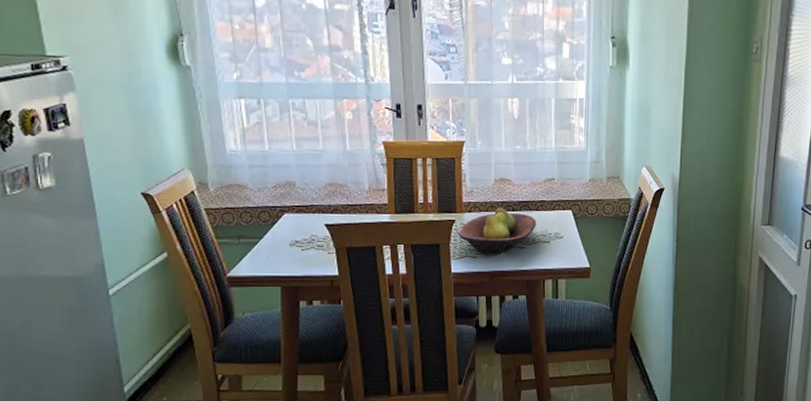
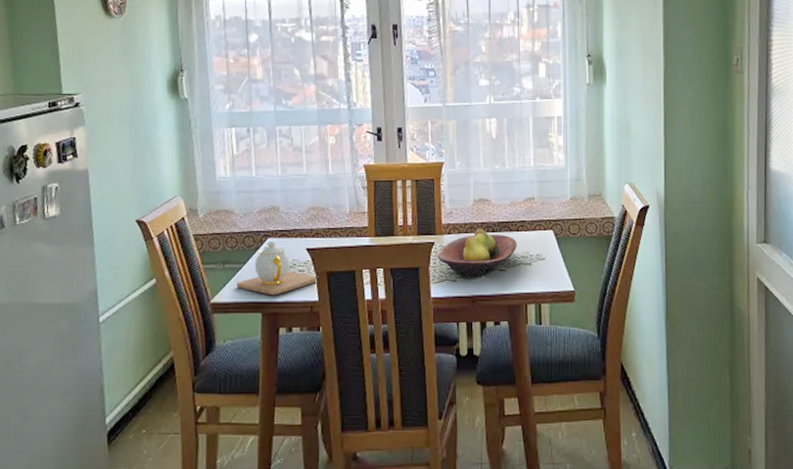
teapot: none [253,217,338,270] -> present [236,242,318,296]

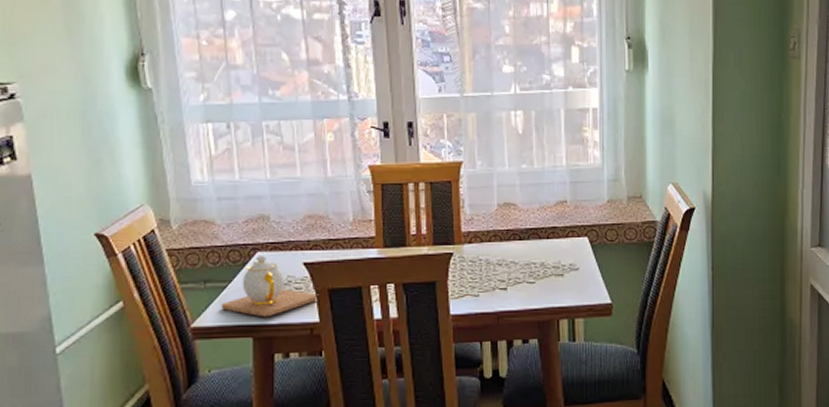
fruit bowl: present [437,229,517,278] -> none [456,236,547,293]

